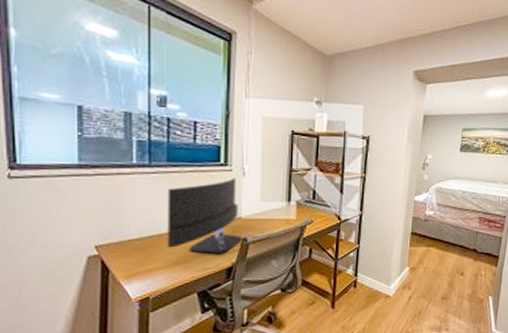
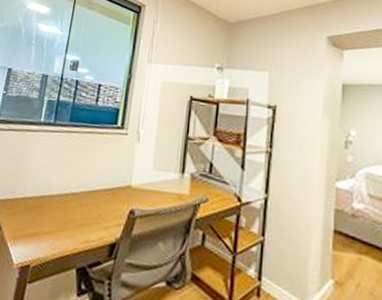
computer monitor: present [167,177,242,254] -> none [56,142,130,226]

